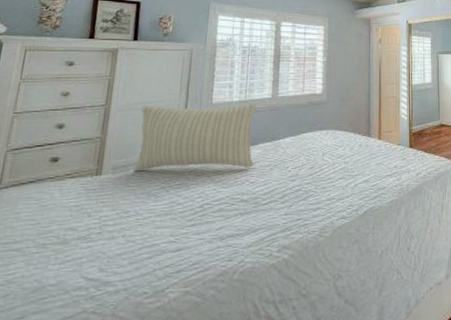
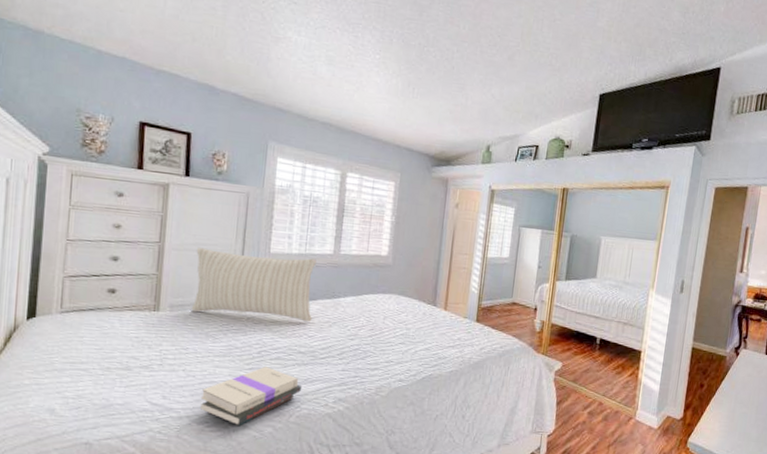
books: none [139,221,246,293] -> present [200,367,303,427]

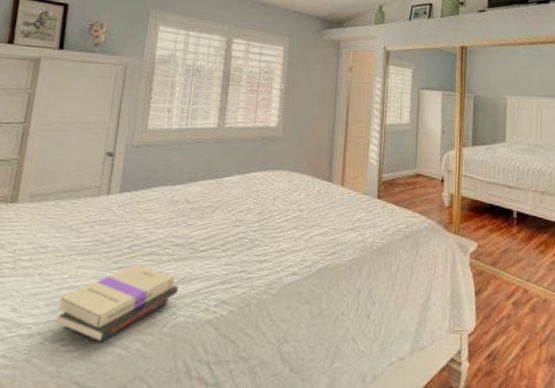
pillow: present [191,247,316,322] -> none [54,126,199,208]

